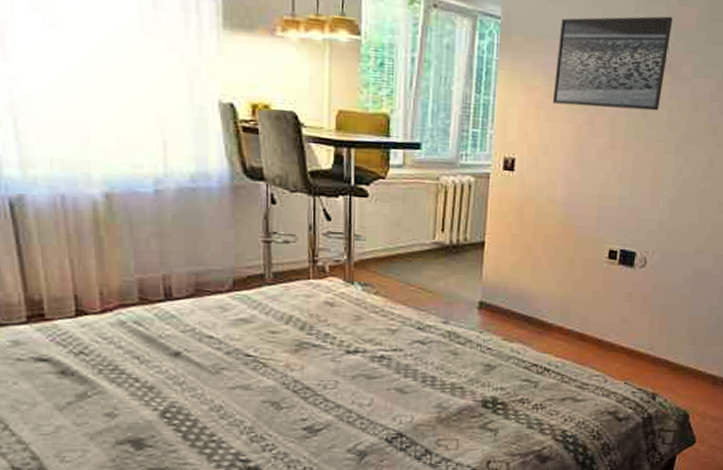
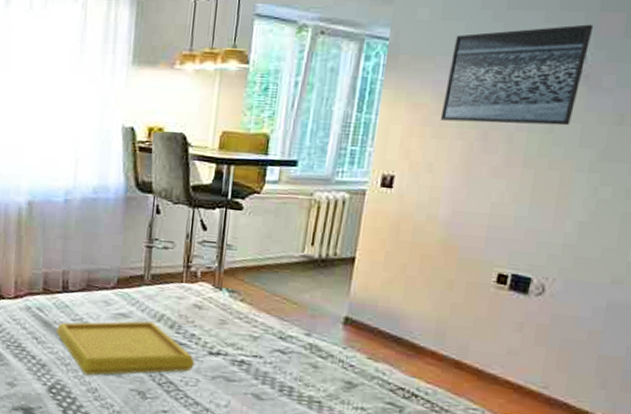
serving tray: none [162,324,332,392] -> present [56,321,195,376]

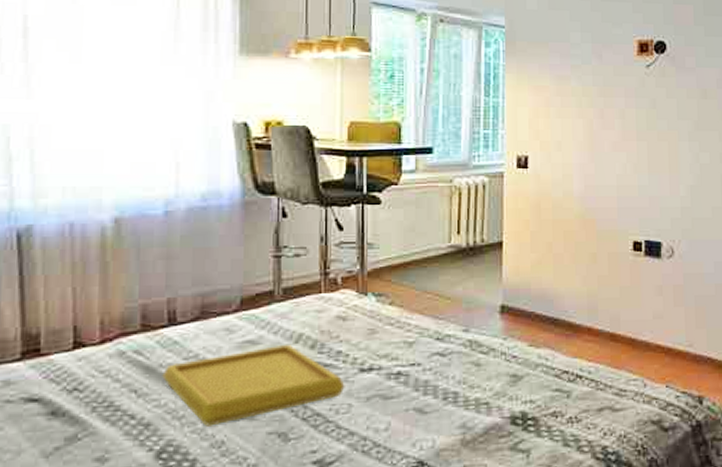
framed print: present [440,24,594,126] -> none [561,14,671,102]

